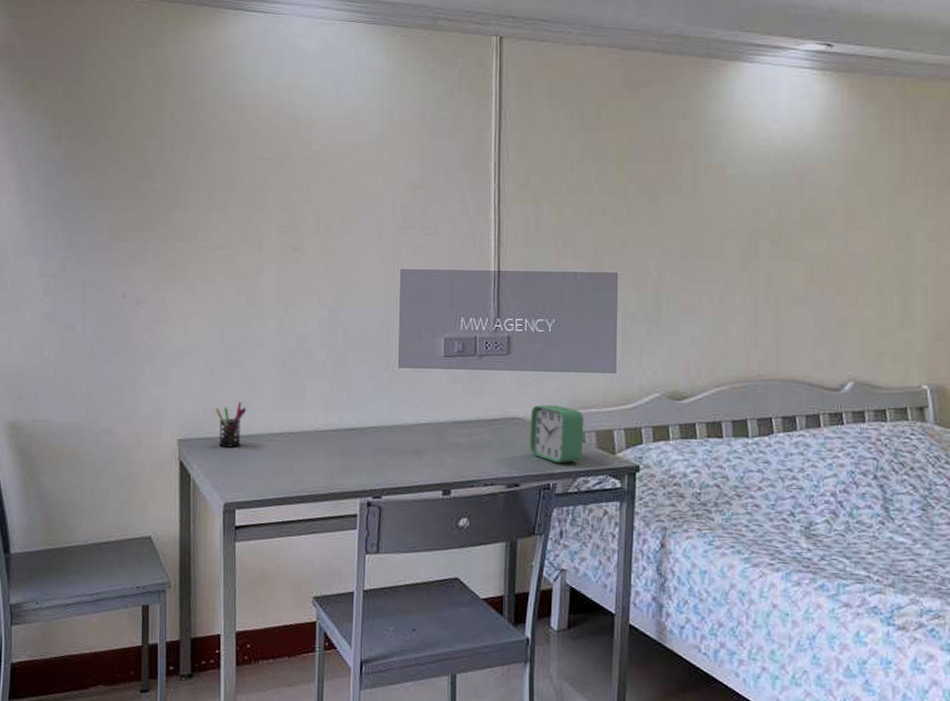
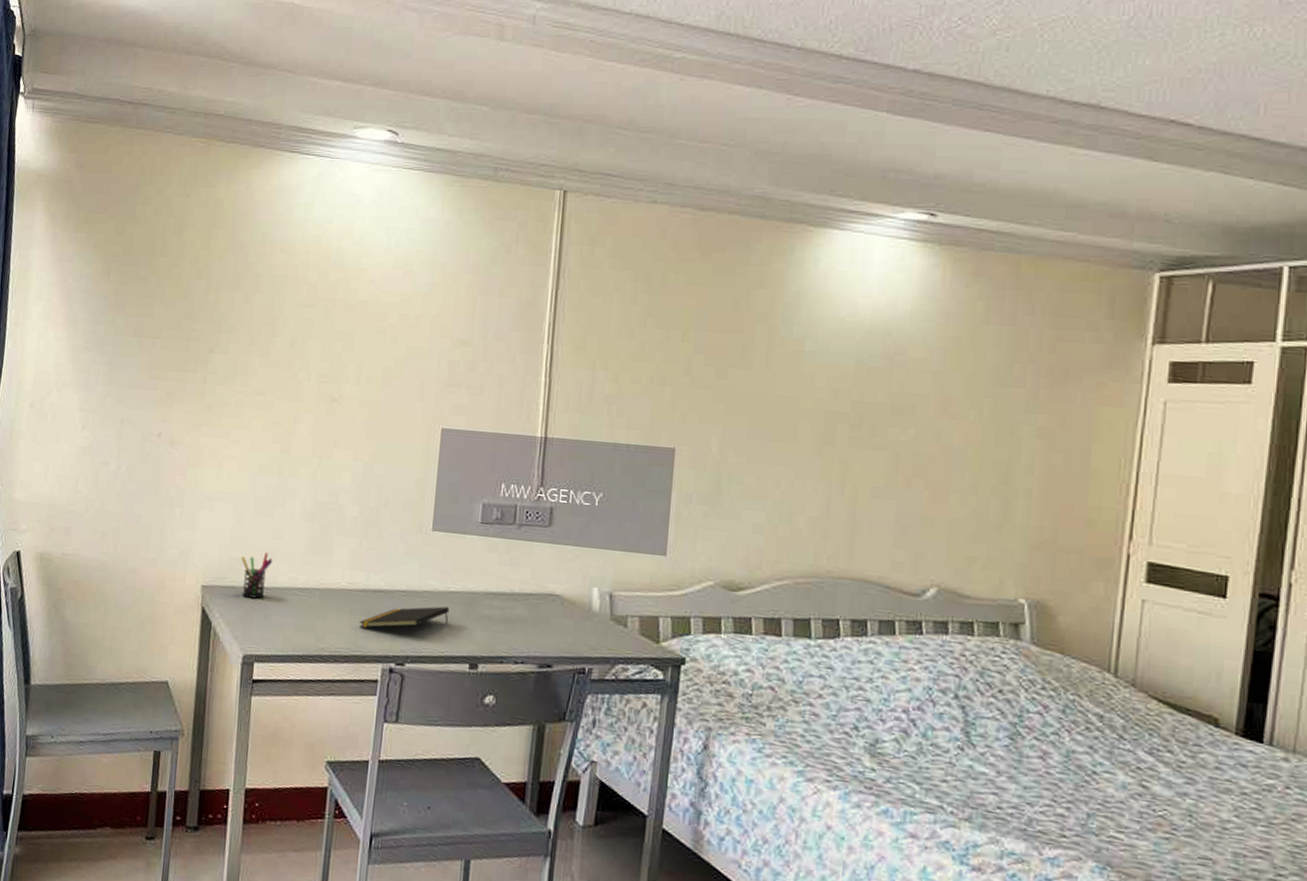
notepad: none [335,439,420,466] -> present [359,606,450,628]
alarm clock: present [530,405,584,464] -> none [566,582,628,648]

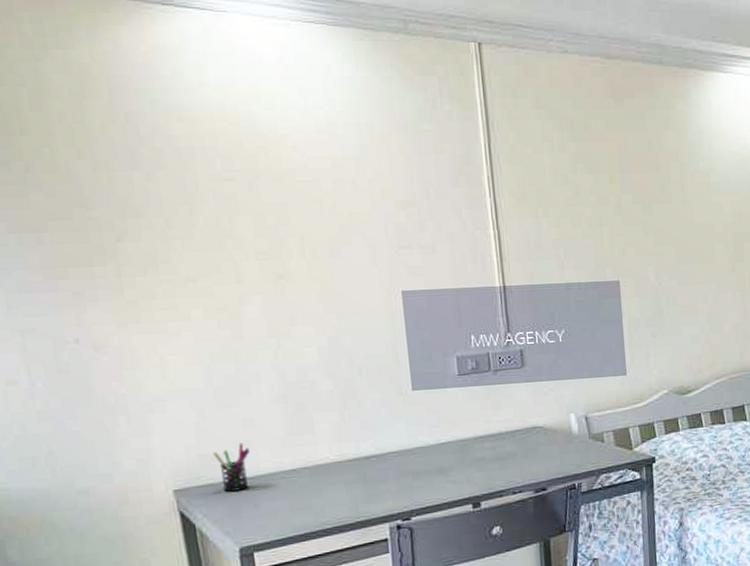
notepad: present [359,606,450,628] -> none [357,458,446,494]

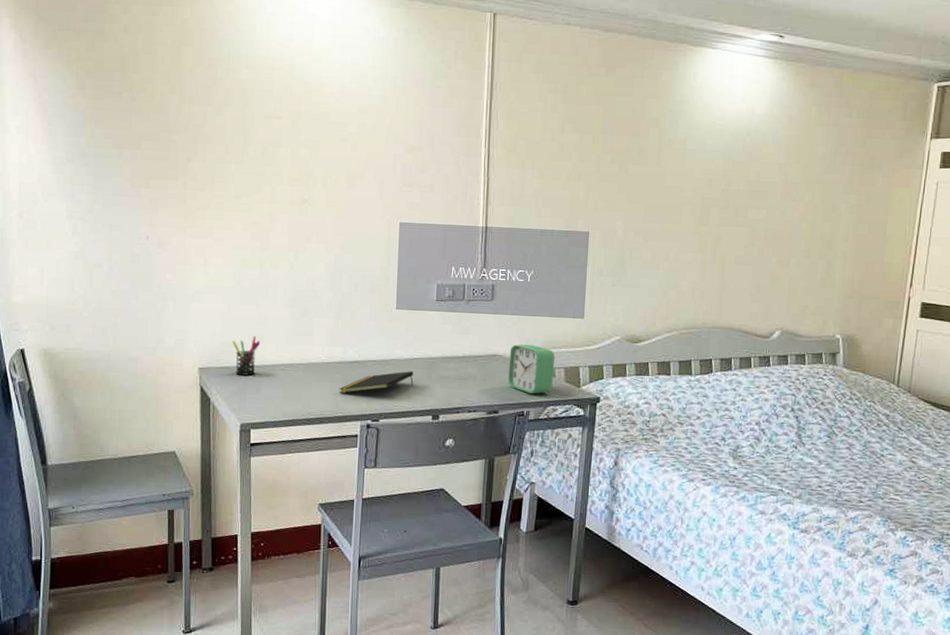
notepad: none [357,458,446,494] -> present [339,371,414,393]
alarm clock: none [550,411,603,464] -> present [508,344,555,395]

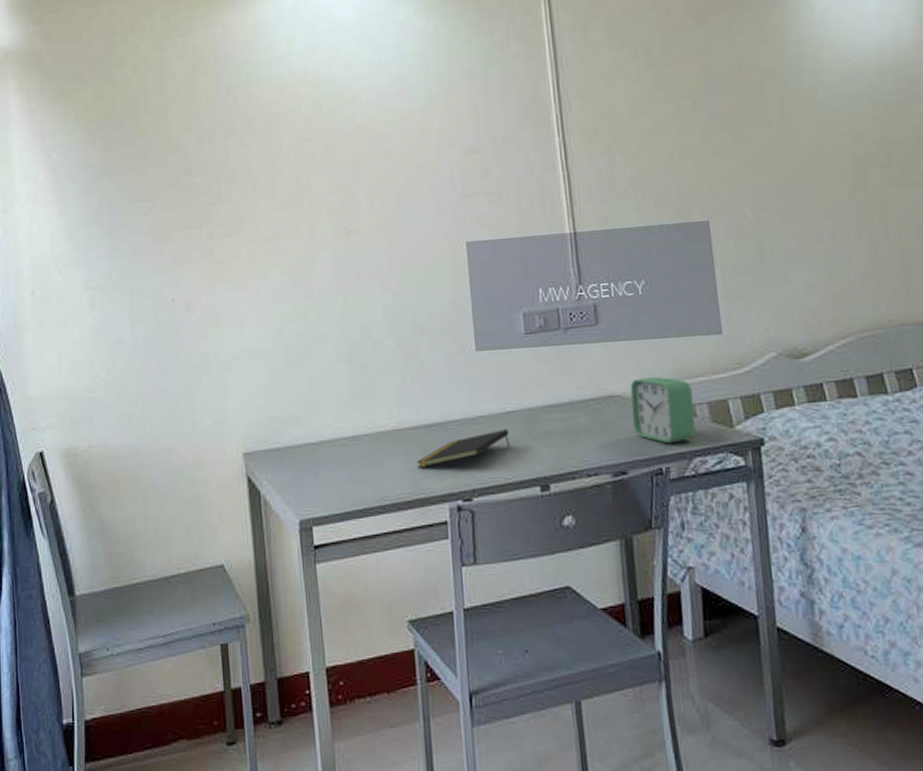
pen holder: present [232,336,261,376] -> none [280,405,315,458]

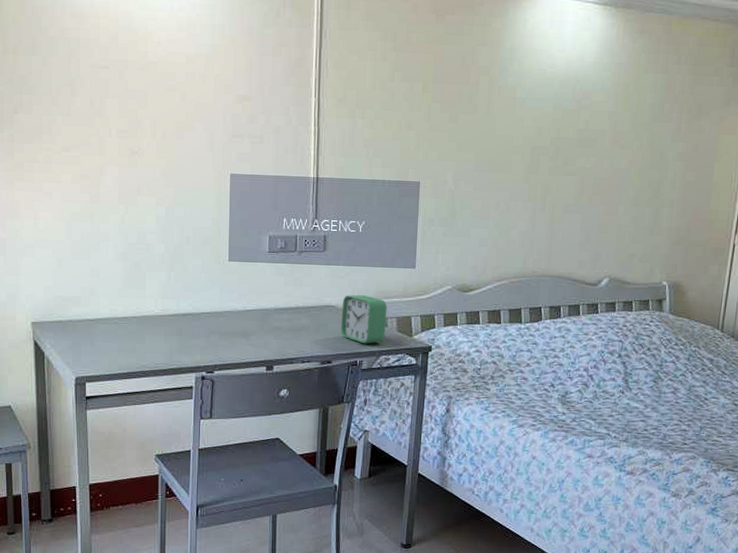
notepad: present [416,429,511,467] -> none [173,323,248,345]

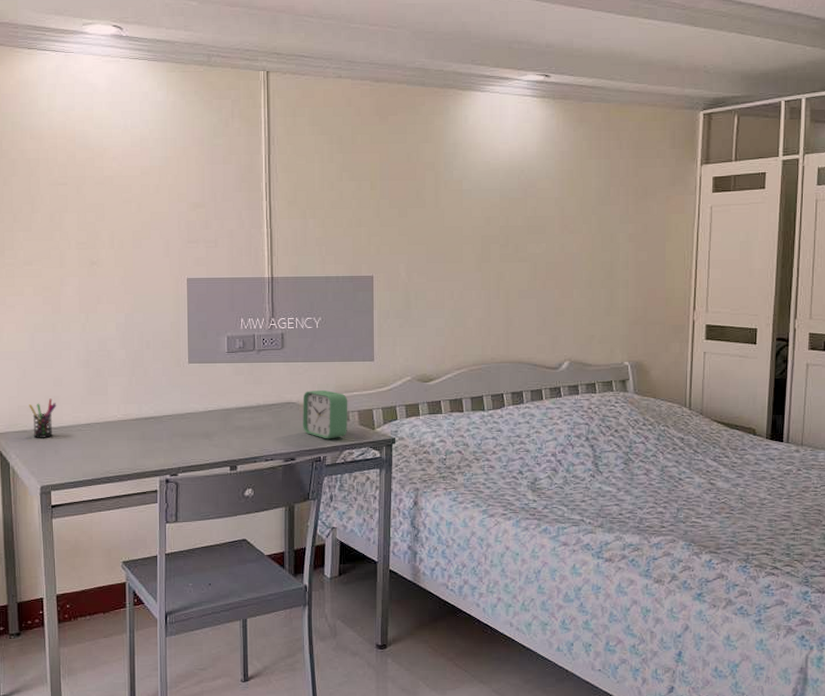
pen holder: none [65,290,94,329] -> present [29,398,57,438]

